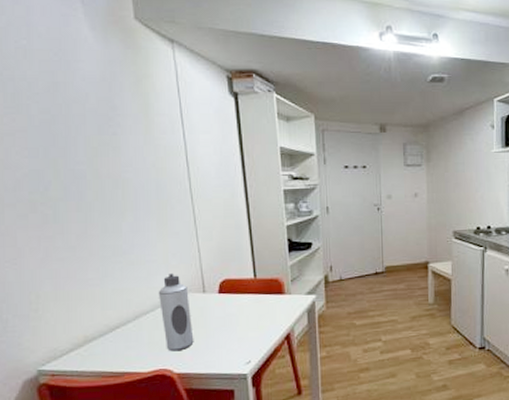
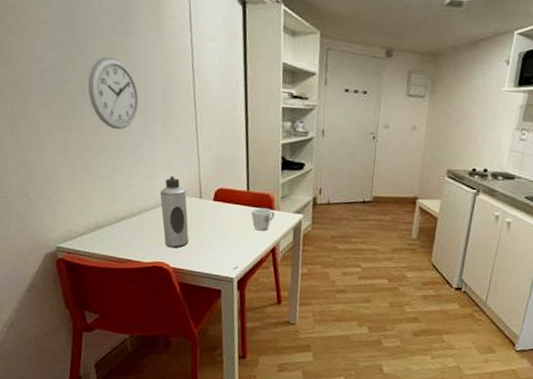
wall clock: none [72,159,130,232] -> present [88,57,139,130]
mug: none [260,293,286,319] -> present [251,207,275,231]

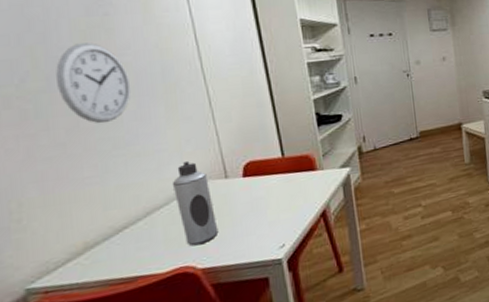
mug: present [251,207,275,231] -> none [290,170,319,198]

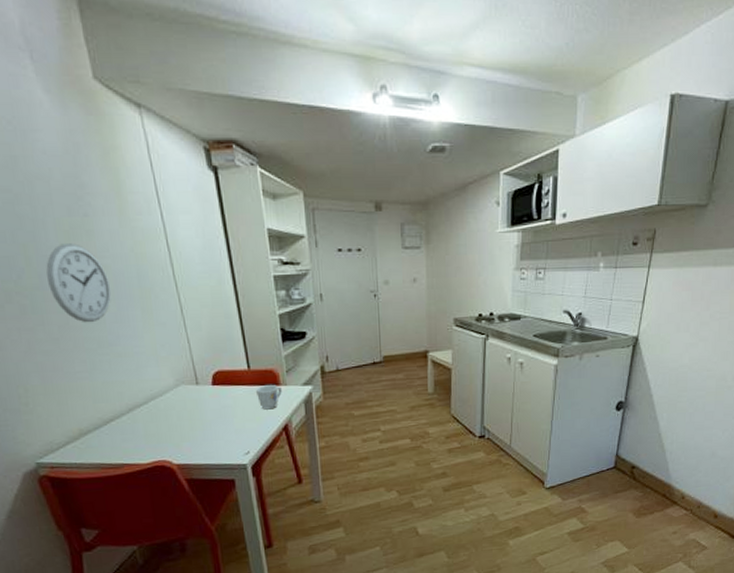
water bottle: present [172,160,219,246] -> none [149,364,191,443]
mug: none [290,170,319,198] -> present [255,384,282,410]

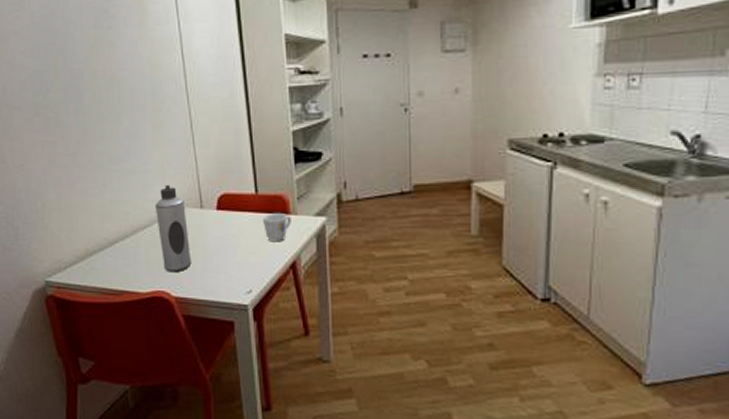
wall clock: present [46,243,112,323] -> none [71,56,126,138]
water bottle: none [149,364,191,443] -> present [154,184,192,273]

